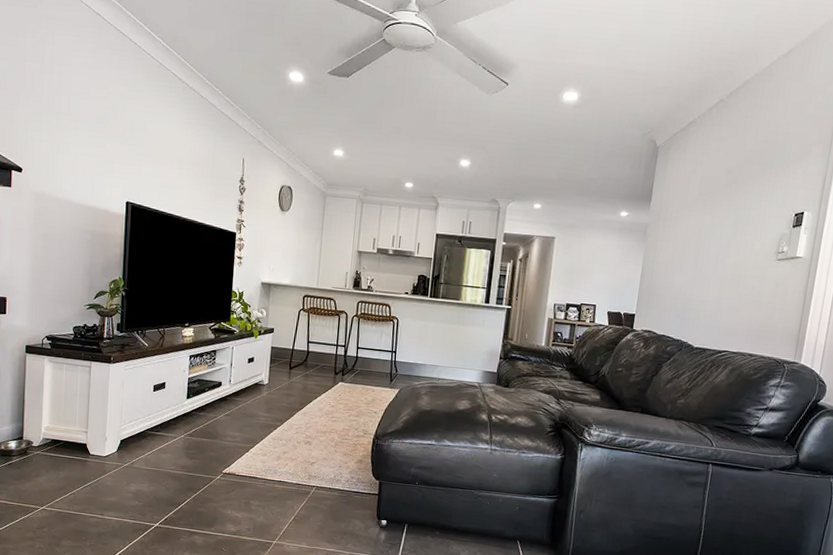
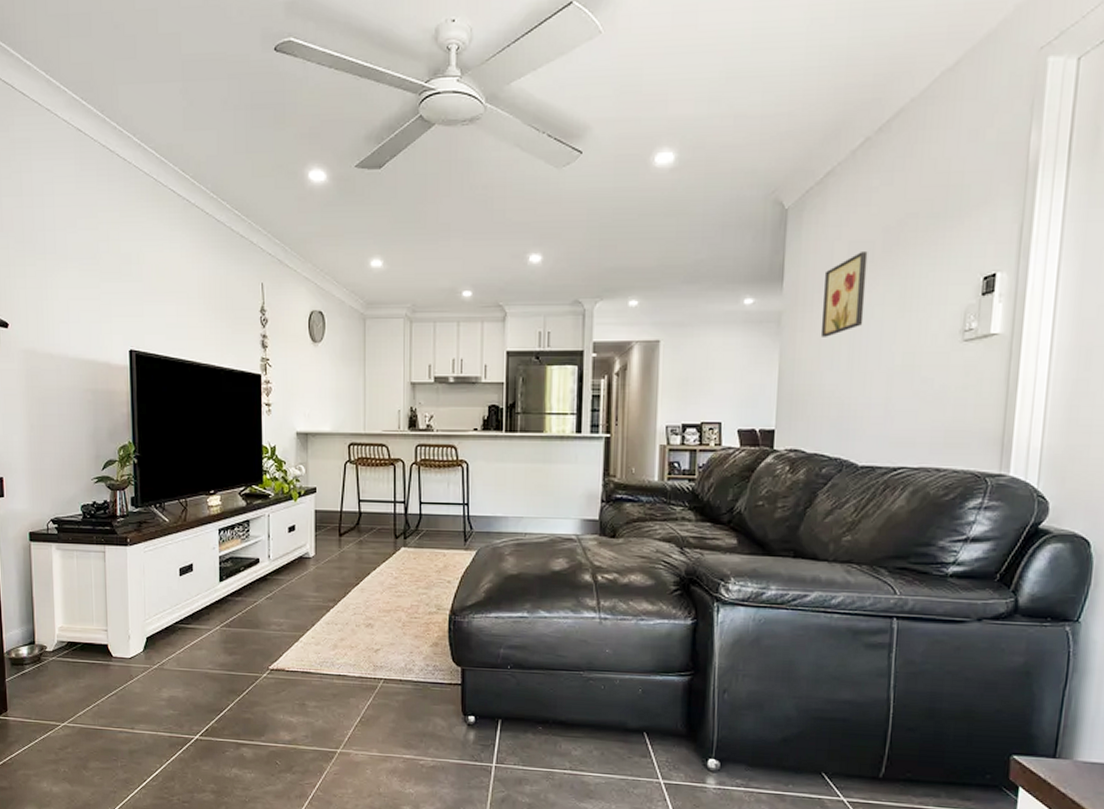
wall art: none [674,185,714,247] -> present [820,252,868,337]

